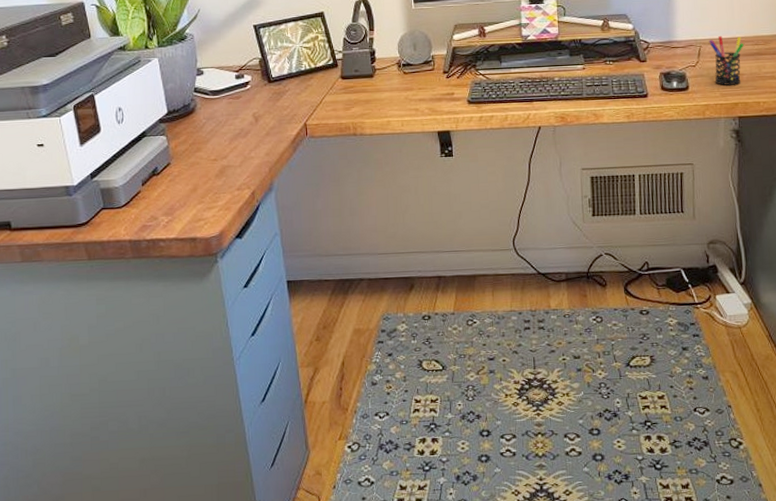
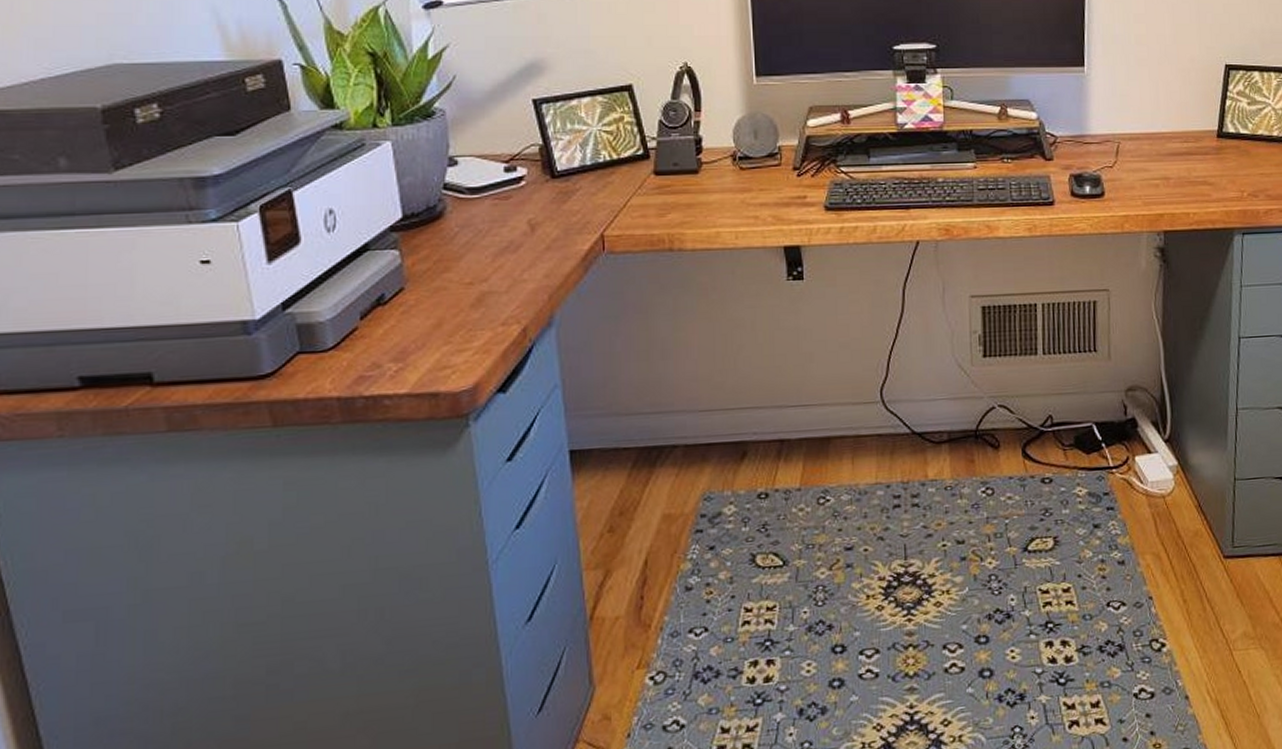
pen holder: present [709,35,744,85] -> none [1129,129,1171,192]

